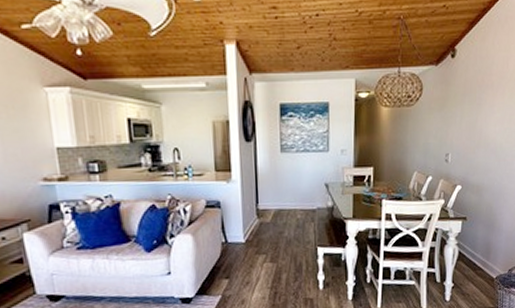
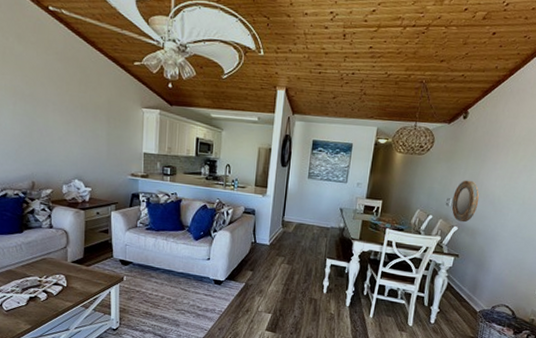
home mirror: none [452,129,480,180] -> present [451,180,479,223]

